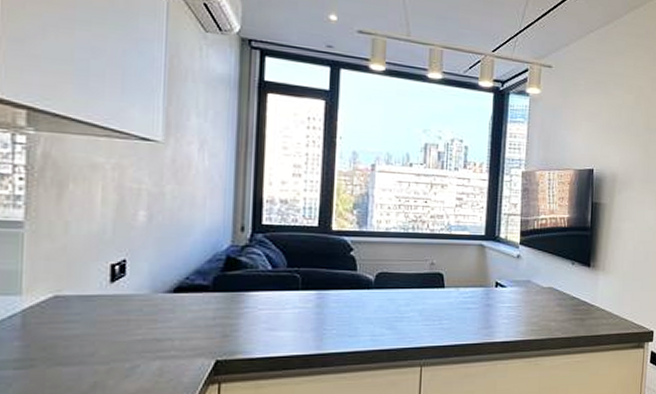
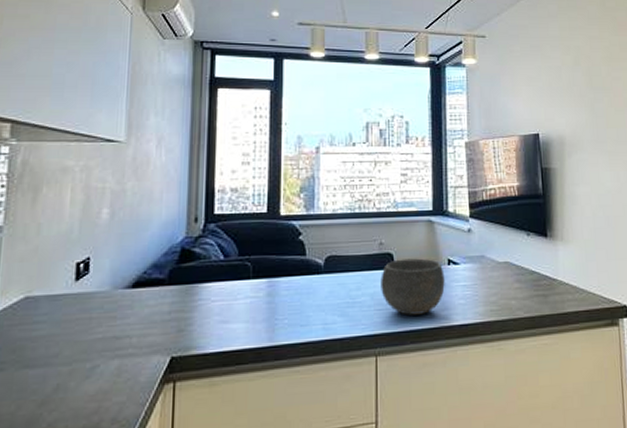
bowl: none [429,279,492,331] -> present [381,258,445,315]

